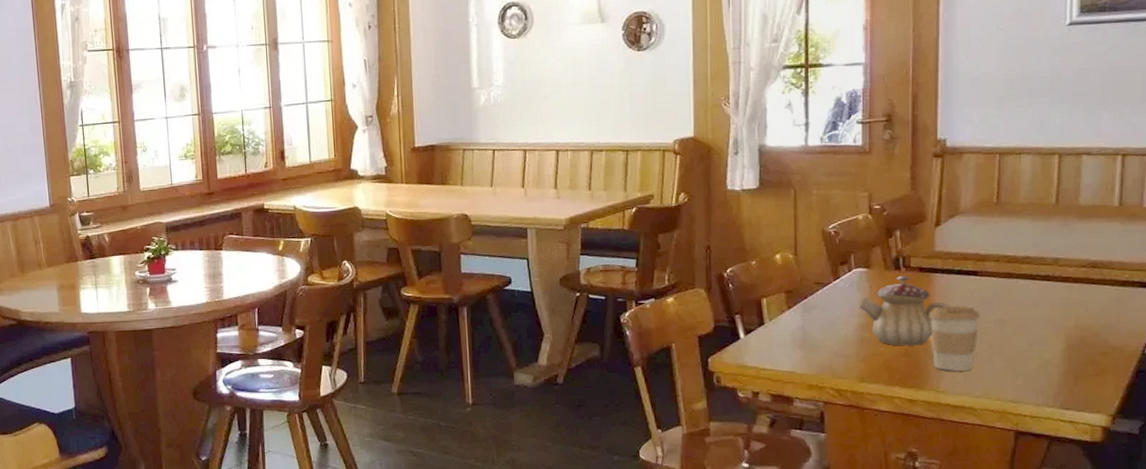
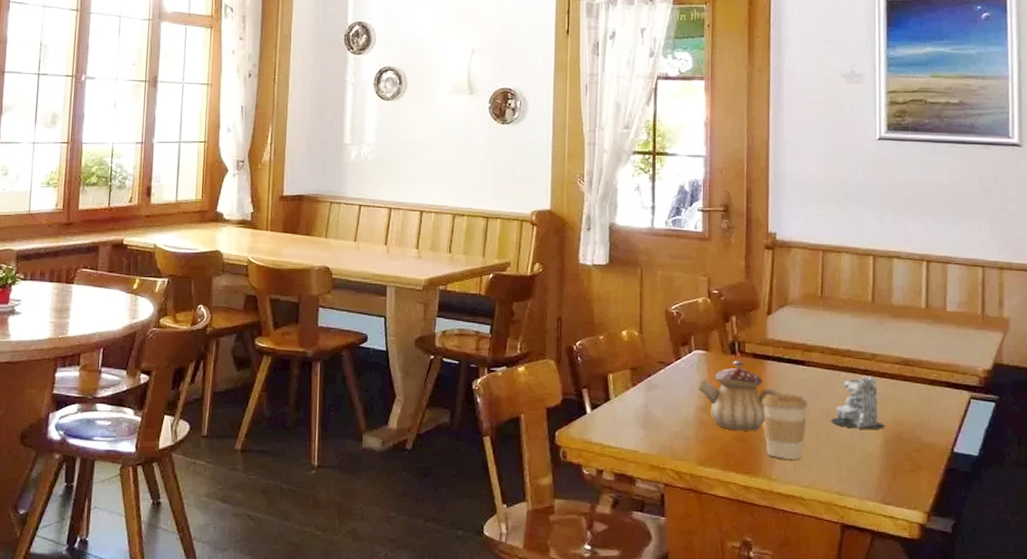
candle: none [1006,282,1068,336] -> present [831,376,885,429]

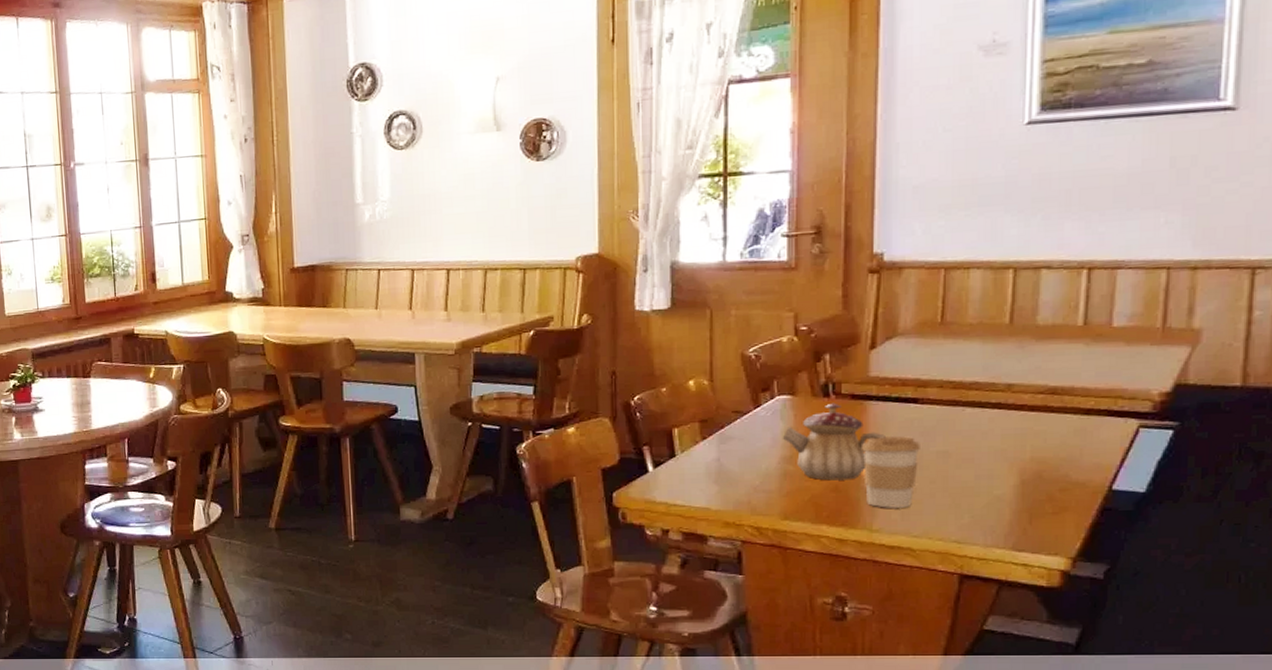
candle: present [831,376,885,429] -> none [950,410,1022,470]

